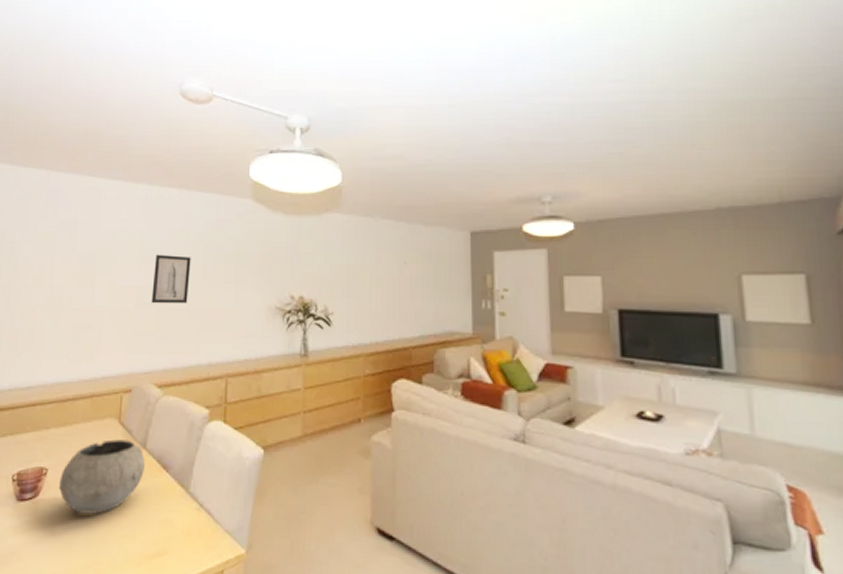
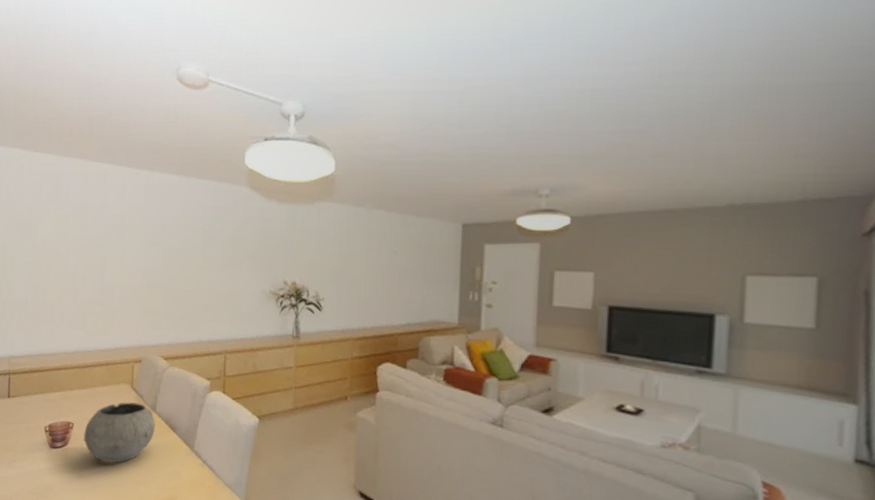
wall art: present [151,254,191,304] -> none [156,238,191,286]

